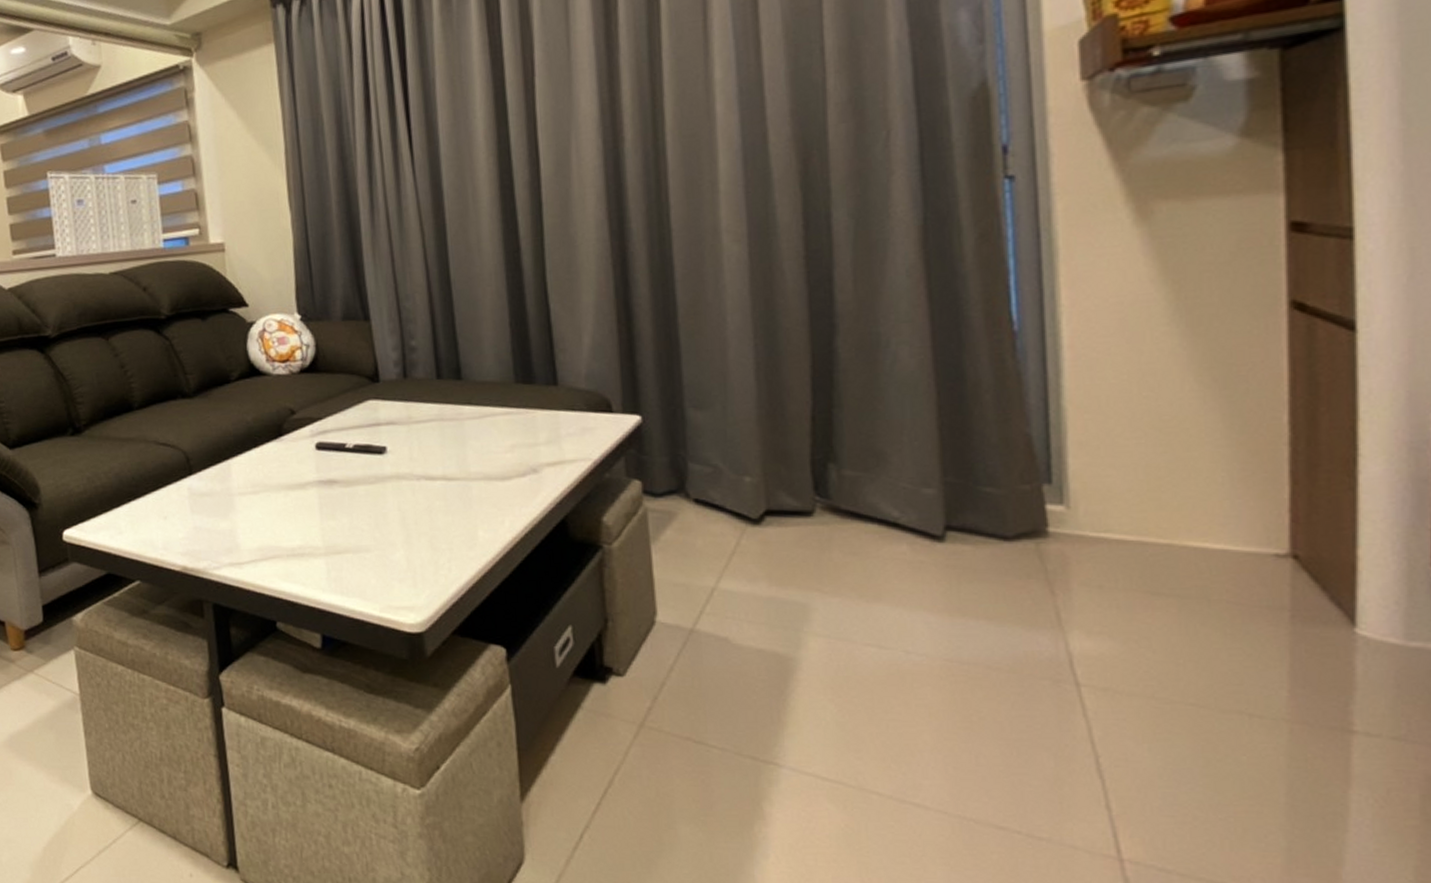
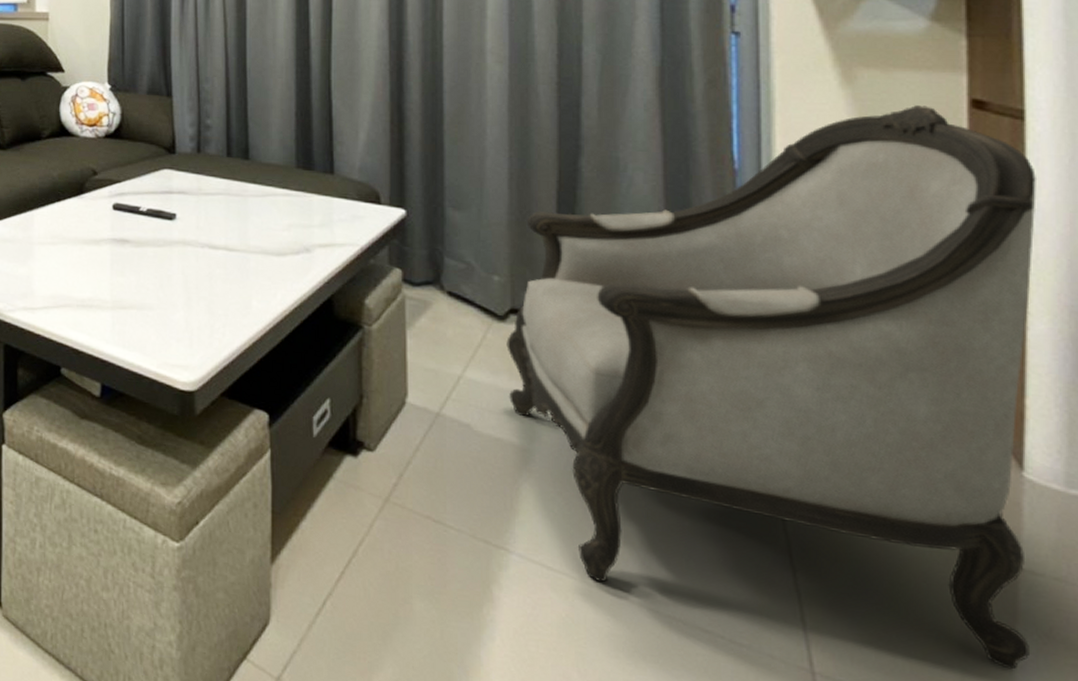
armchair: none [763,235,1369,837] -> present [506,105,1036,670]

